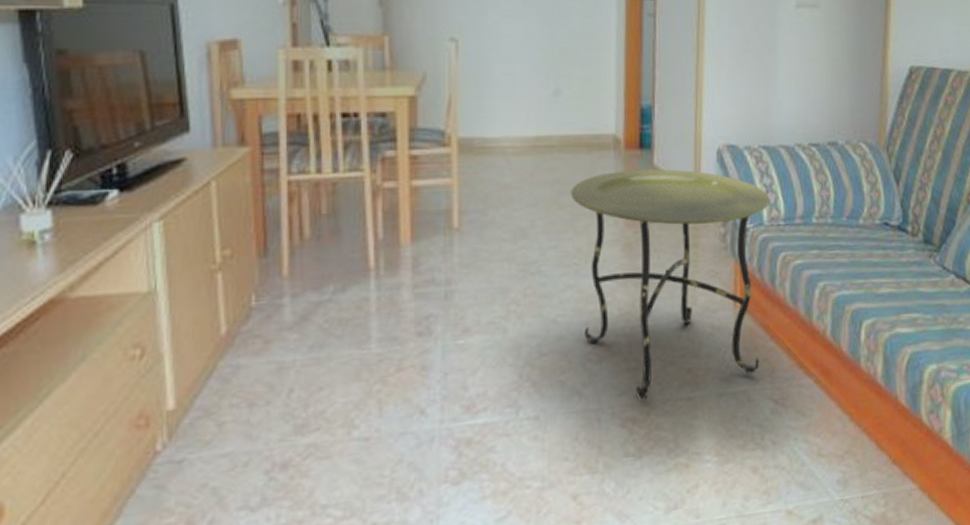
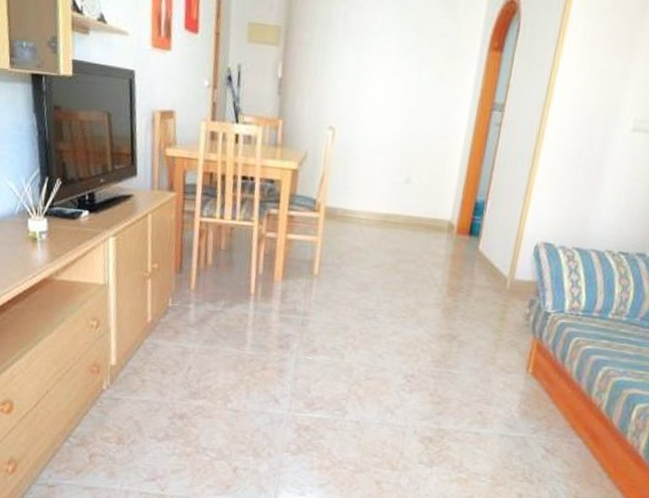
side table: present [571,169,770,402] -> none [402,250,574,428]

